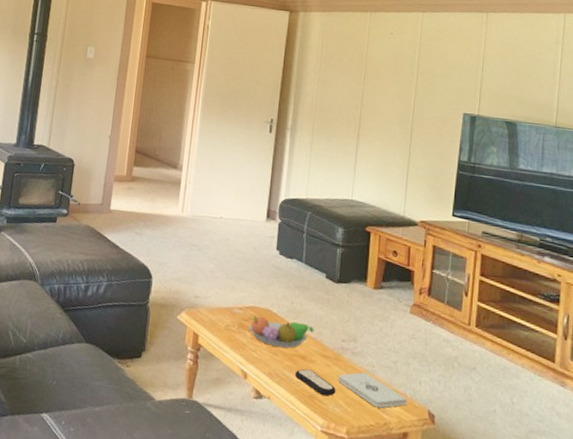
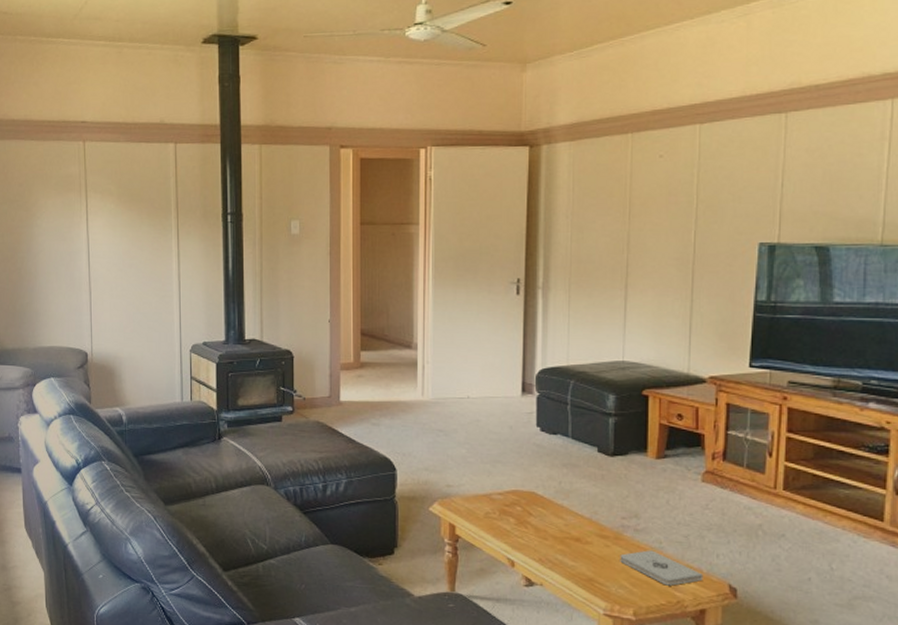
fruit bowl: present [249,316,314,348] -> none [512,499,588,531]
remote control: present [294,368,336,396] -> none [569,551,618,577]

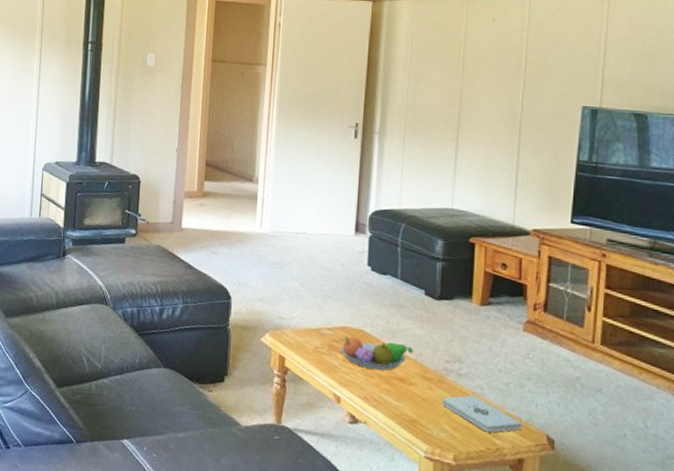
fruit bowl: none [512,499,588,531] -> present [340,336,414,370]

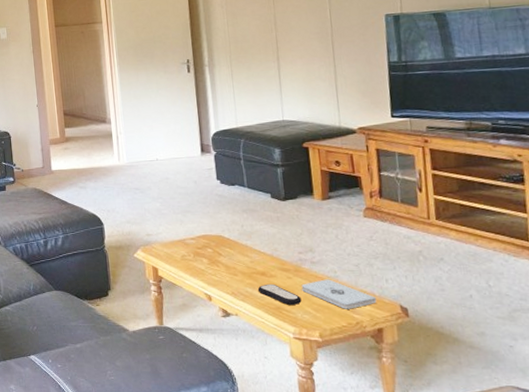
fruit bowl: present [340,336,414,370] -> none [204,242,269,268]
remote control: none [393,392,440,420] -> present [257,283,302,305]

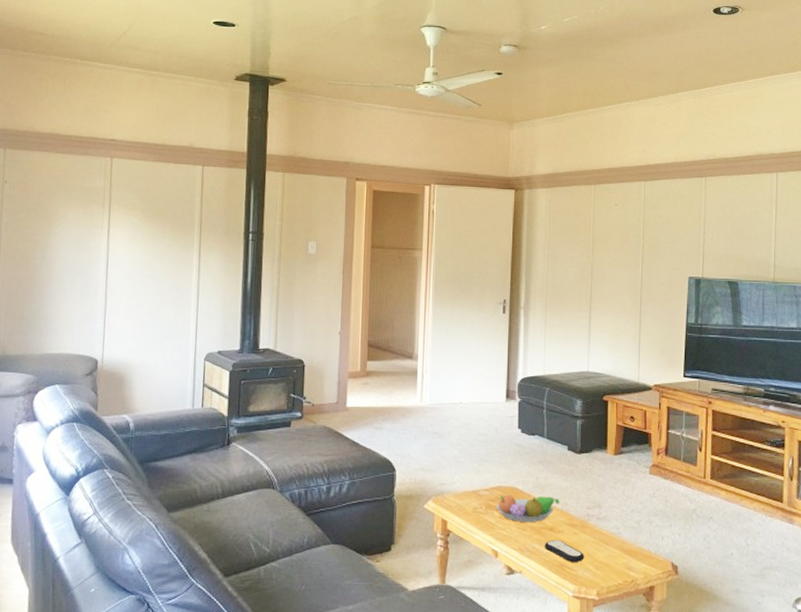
fruit bowl: none [204,242,269,268] -> present [496,494,560,522]
notepad: present [301,279,377,309] -> none [586,536,652,567]

